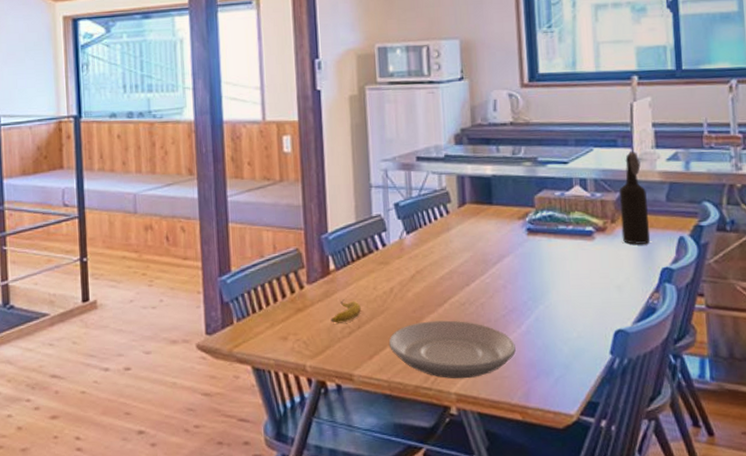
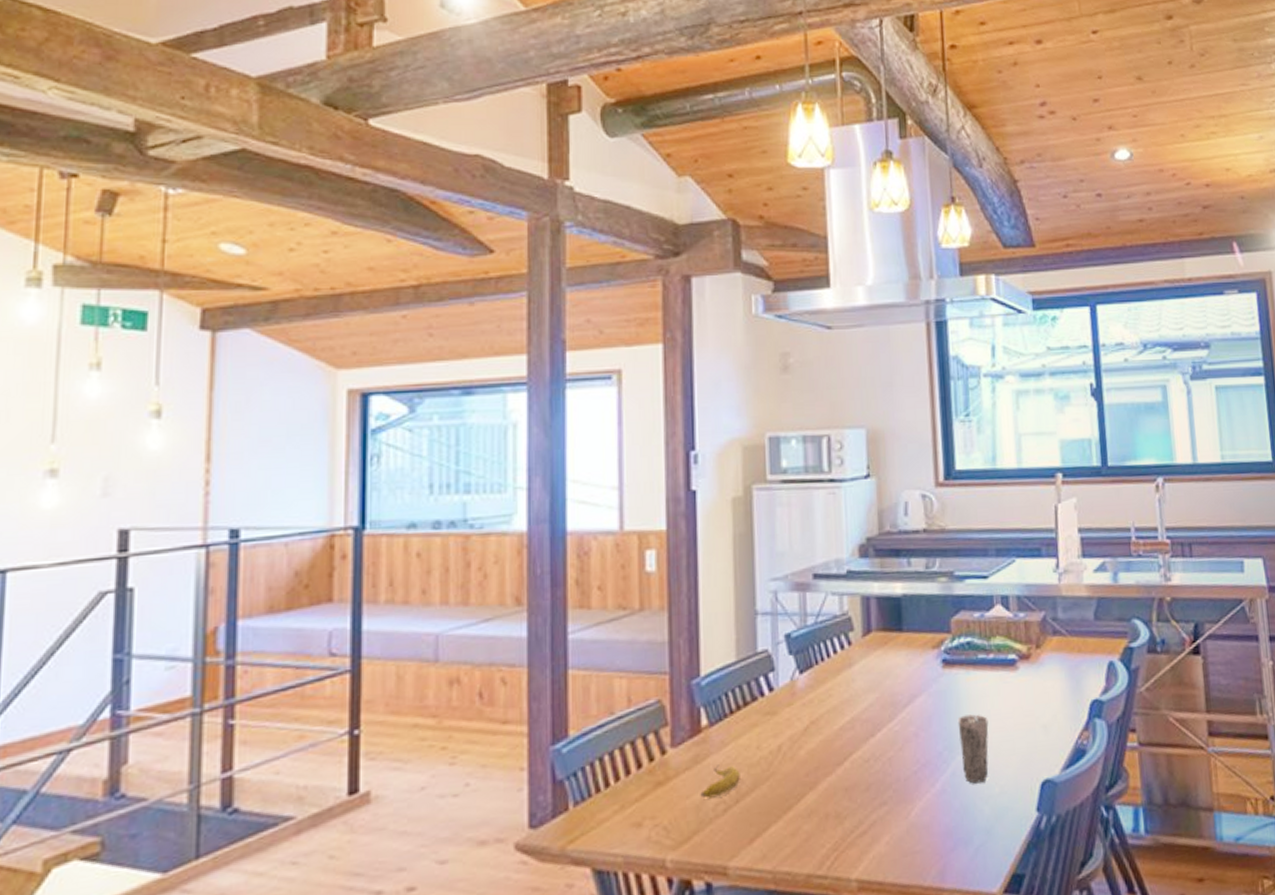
plate: present [388,320,516,379] -> none [774,783,929,861]
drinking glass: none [540,273,568,328] -> present [957,714,989,784]
bottle: present [619,152,651,245] -> none [1044,562,1079,674]

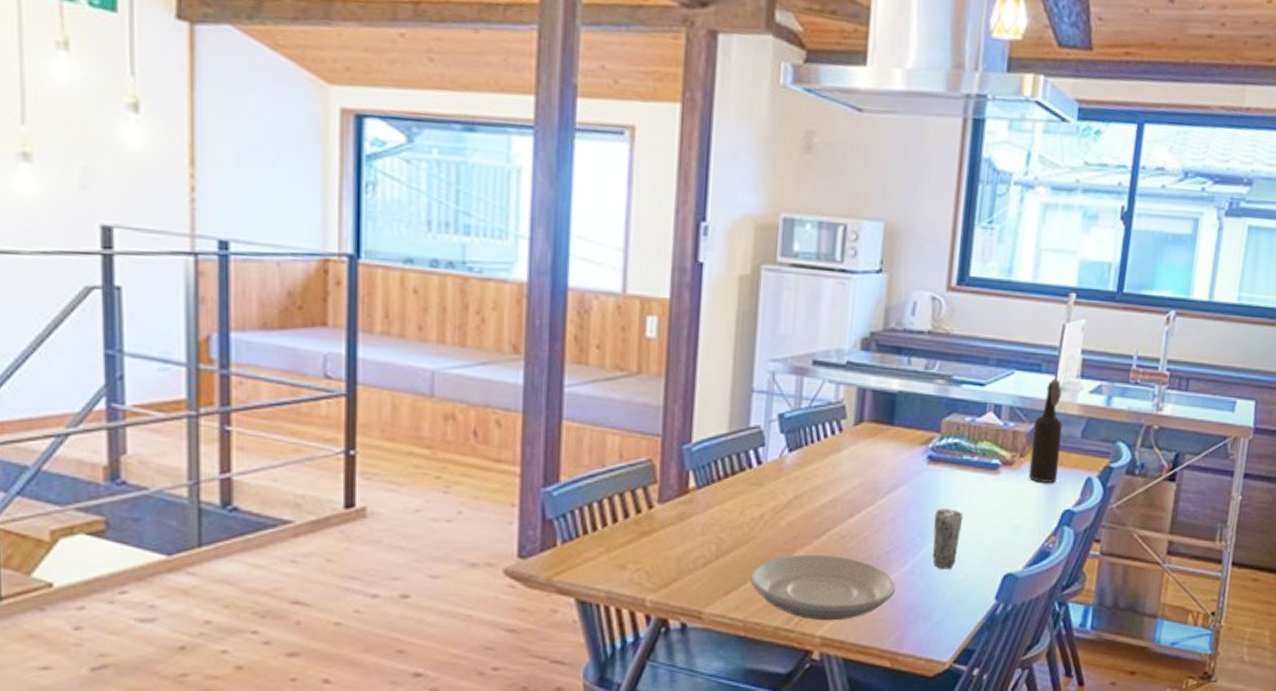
banana: present [700,764,740,799] -> none [682,524,722,552]
plate: none [774,783,929,861] -> present [750,554,895,621]
bottle: none [1044,562,1079,674] -> present [1028,379,1062,484]

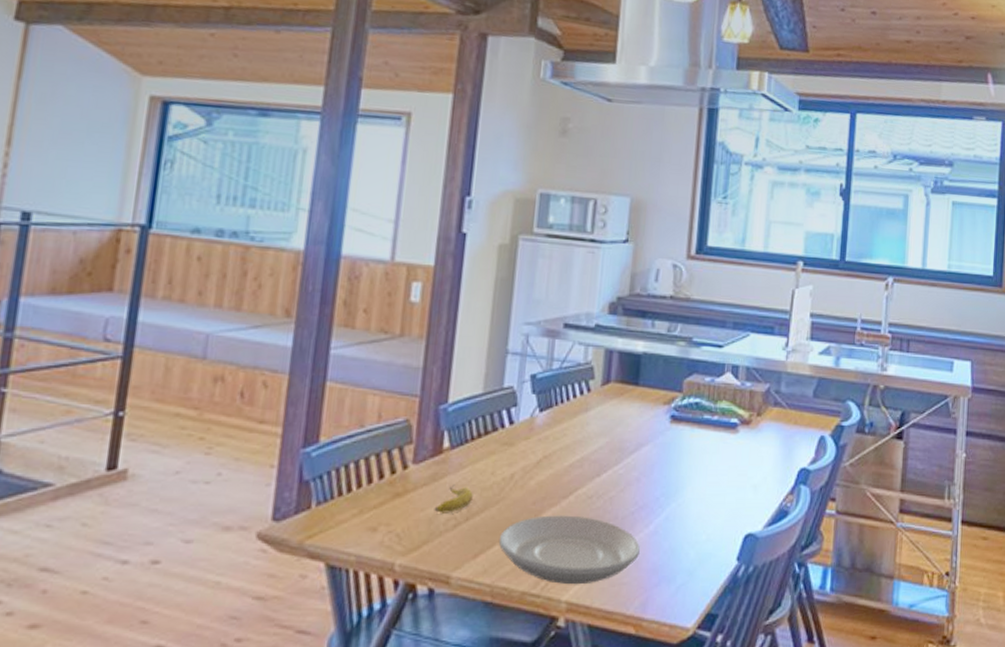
banana: none [682,524,722,552] -> present [434,484,473,513]
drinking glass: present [932,508,964,569] -> none [676,467,705,529]
bottle: present [1028,379,1062,484] -> none [765,341,795,443]

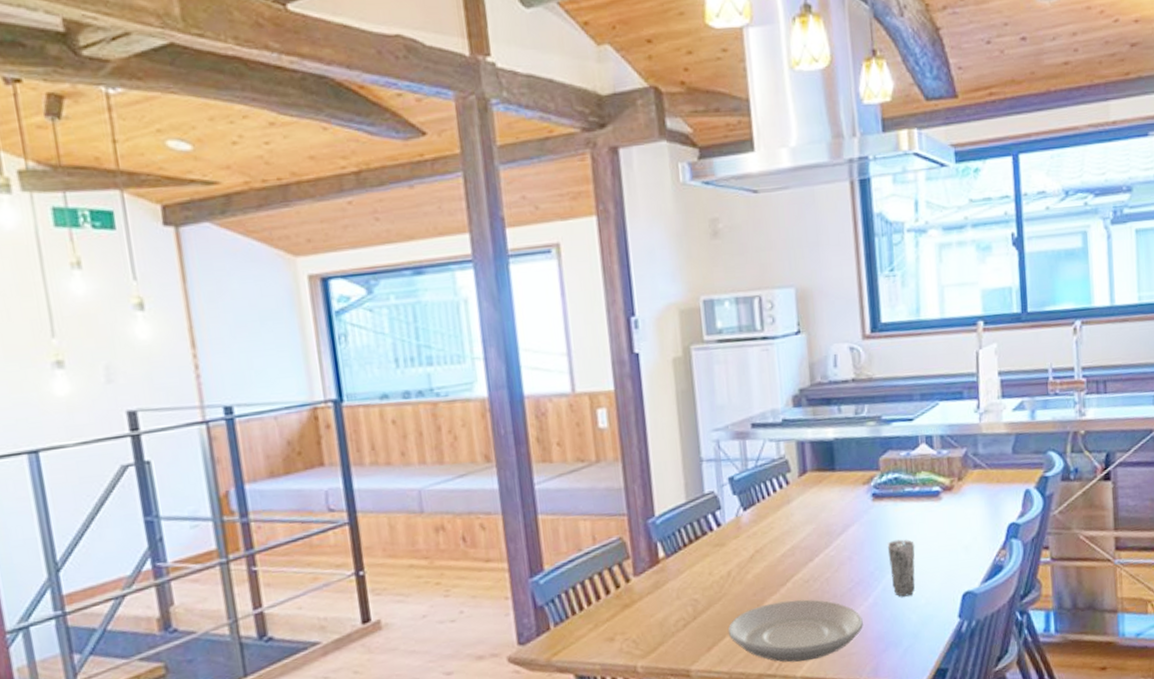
banana: present [434,484,473,513] -> none [662,589,696,617]
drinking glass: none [676,467,705,529] -> present [887,539,916,597]

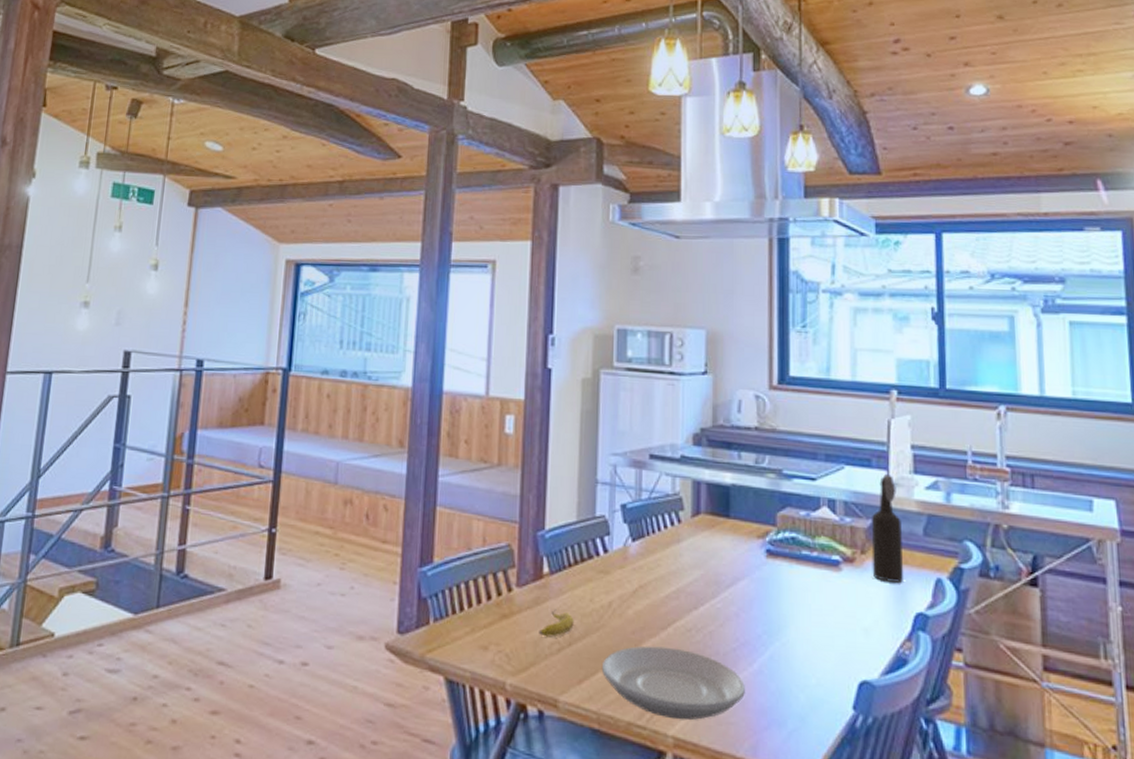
banana: none [662,589,696,617] -> present [538,609,574,637]
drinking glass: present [887,539,916,597] -> none [778,605,809,672]
bottle: none [965,403,997,502] -> present [871,474,904,584]

